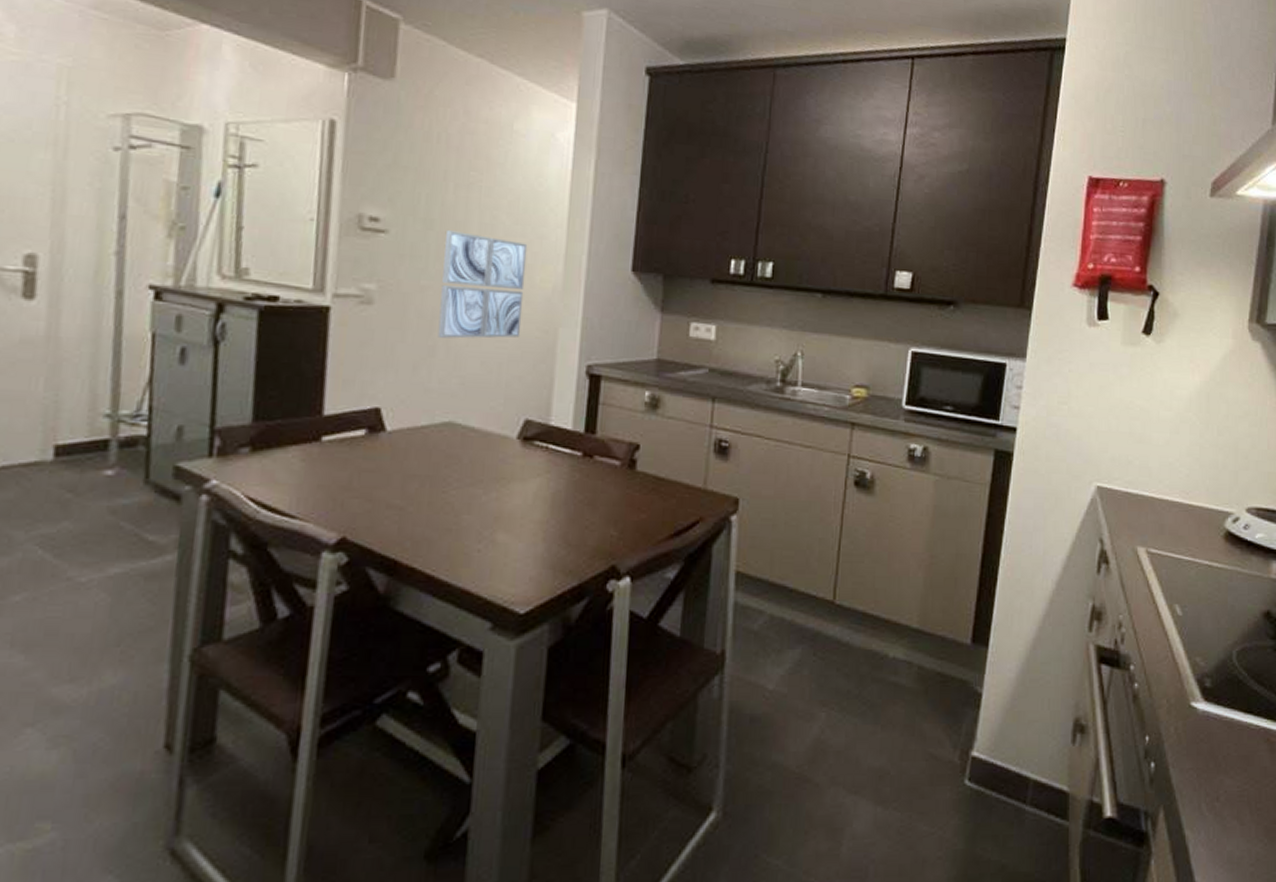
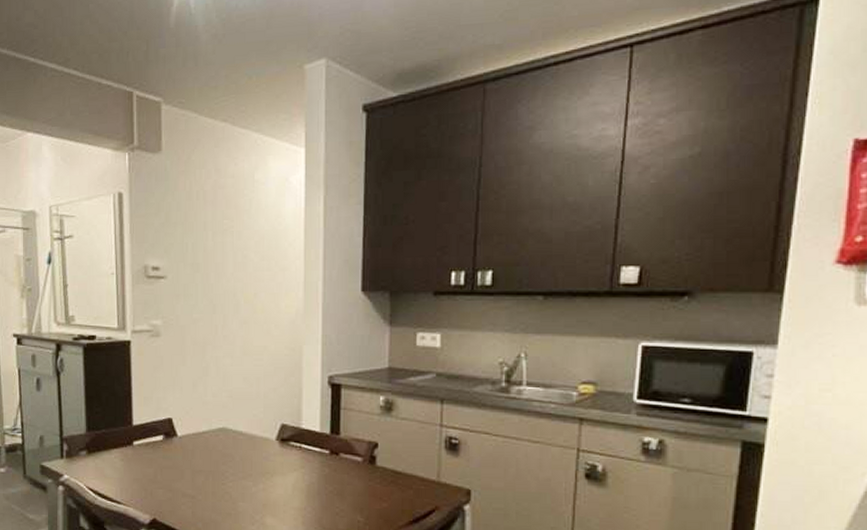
wall art: present [437,230,528,339] -> none [208,271,273,360]

